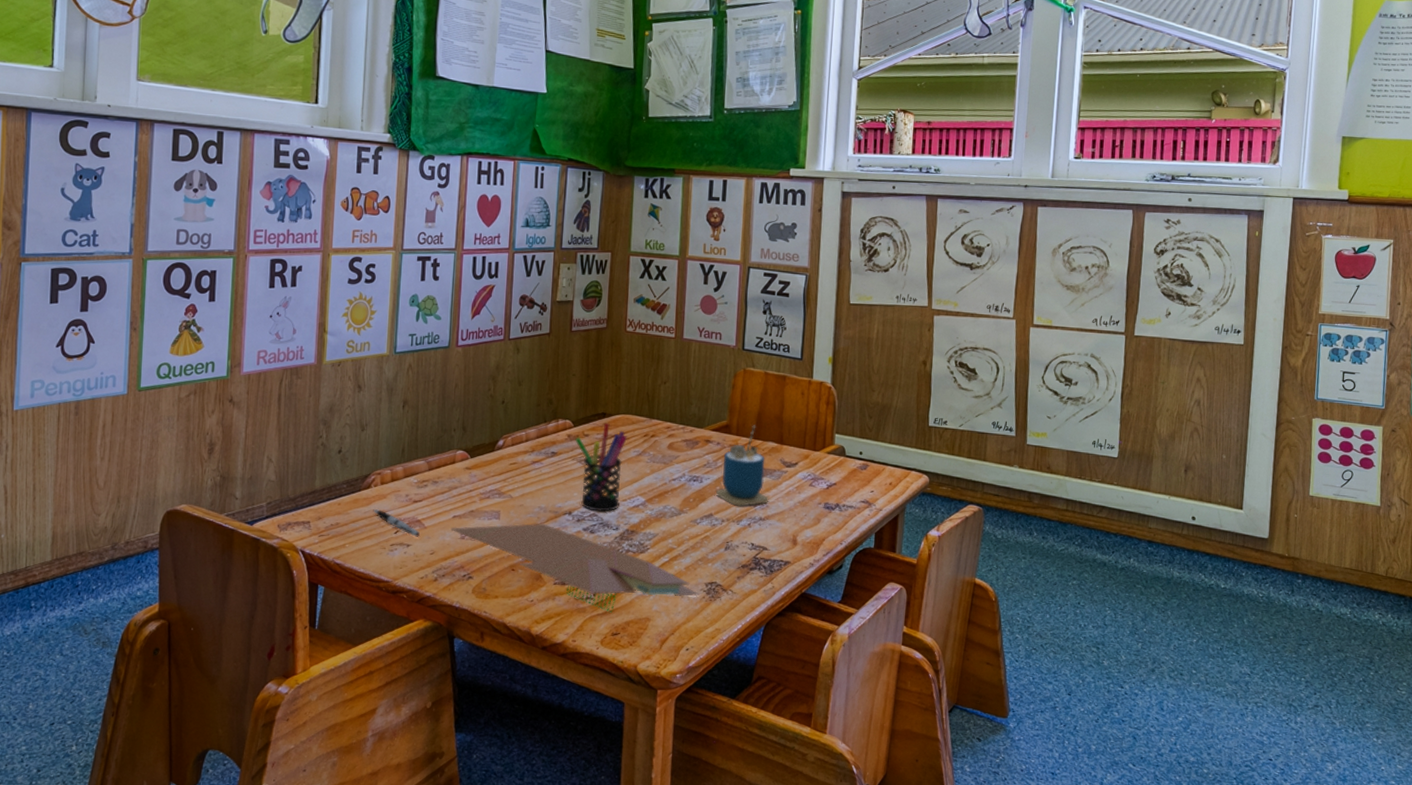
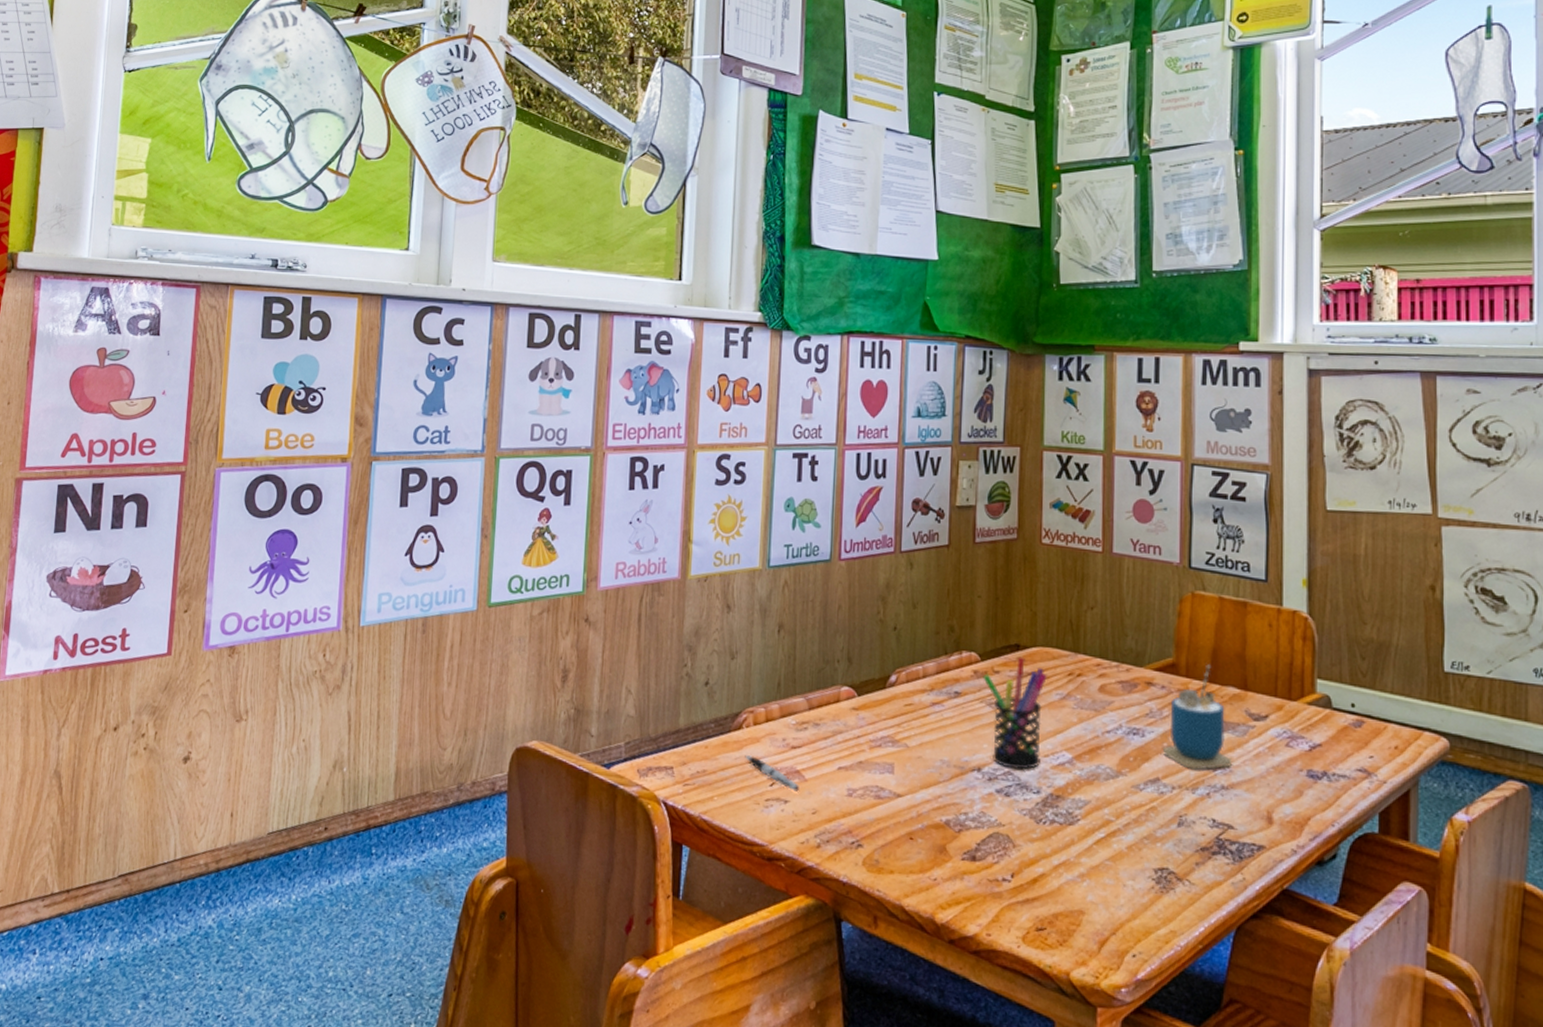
paper sheet: present [451,523,699,613] -> none [835,780,1147,901]

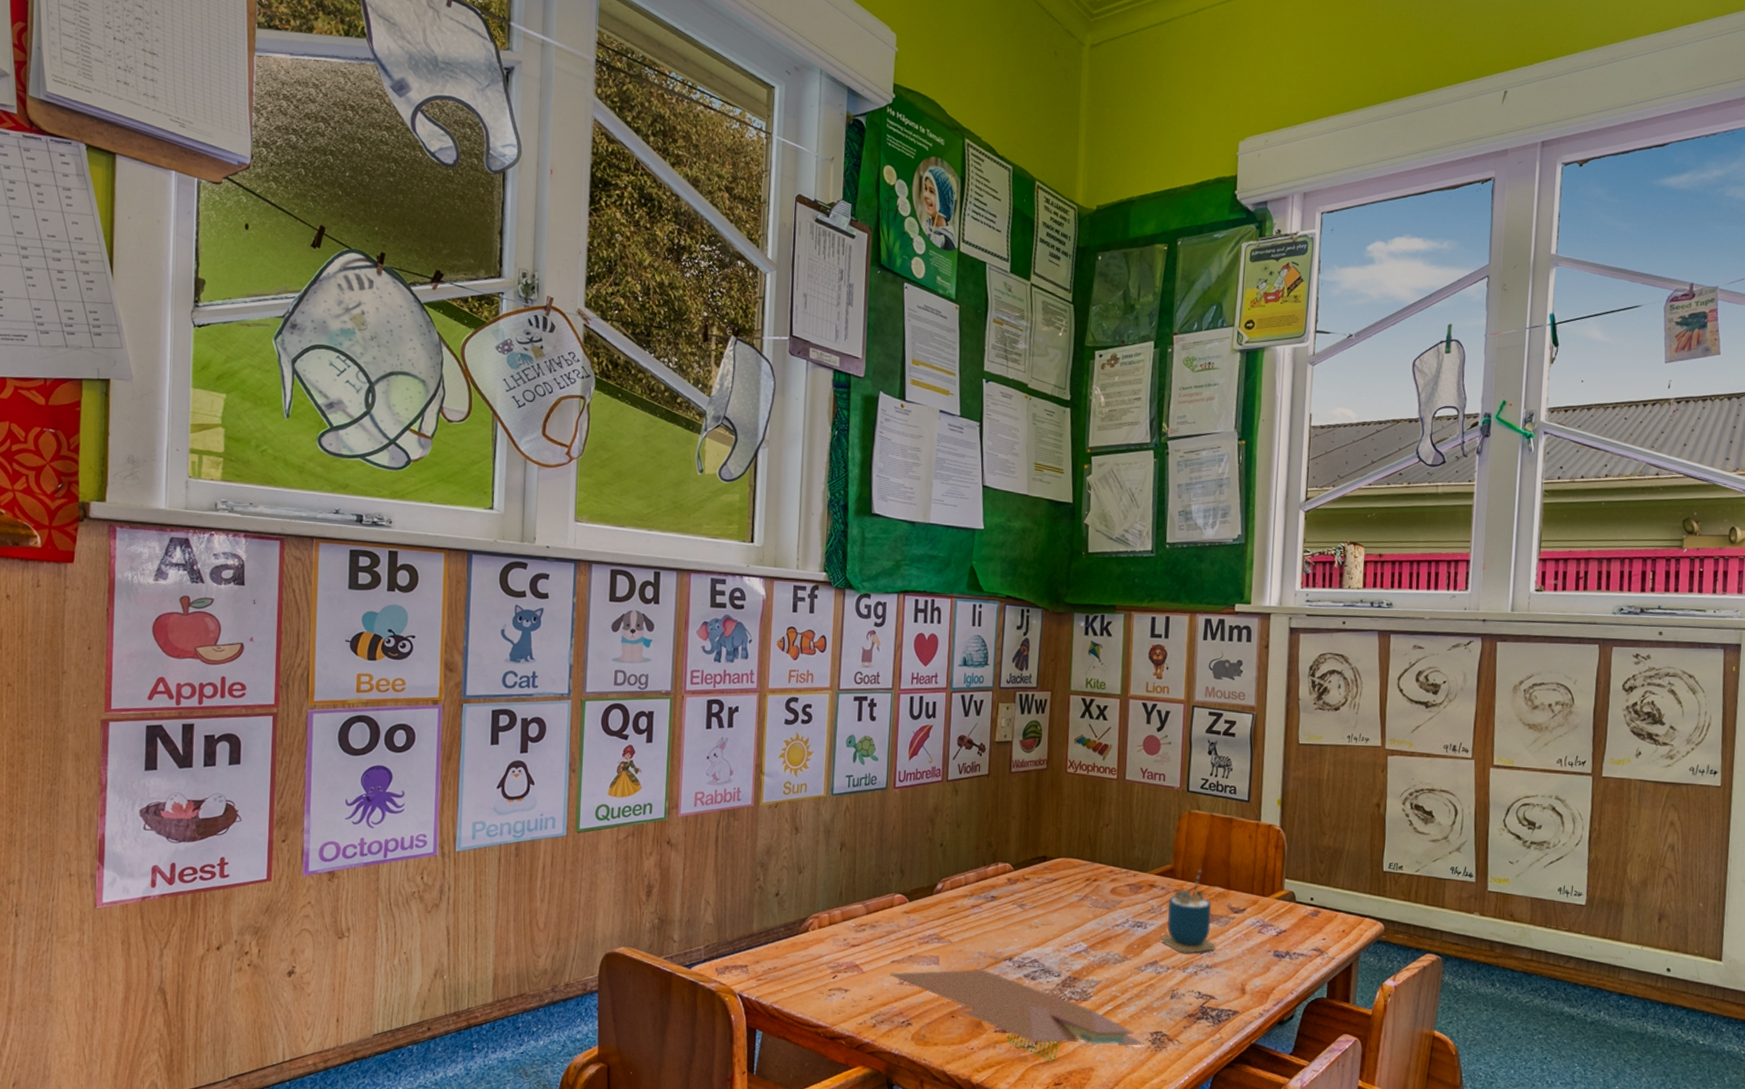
pen: present [745,755,800,792] -> none [811,953,859,982]
paper sheet: none [835,780,1147,901] -> present [889,969,1144,1062]
pen holder: present [983,656,1047,770] -> none [1015,866,1069,958]

